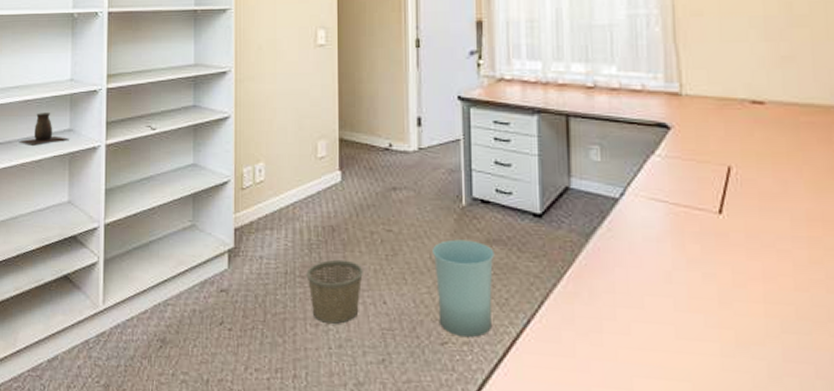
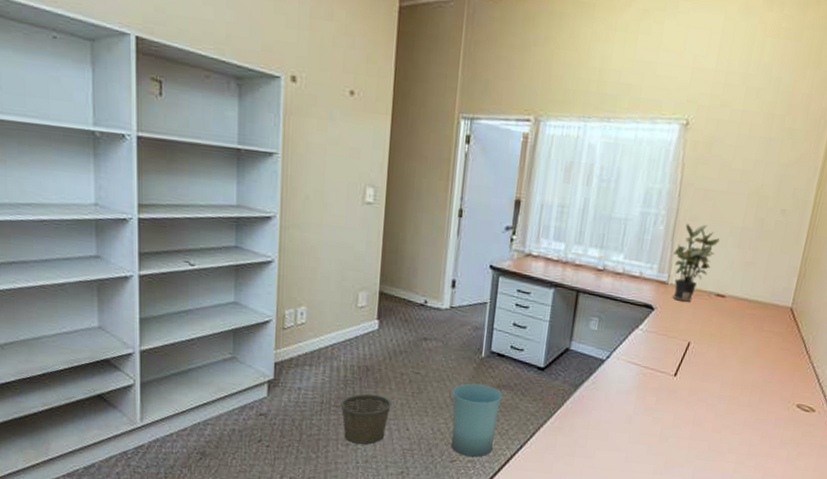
decorative vase: present [18,113,69,146] -> none [36,235,97,269]
potted plant: none [680,18,738,115] -> present [673,223,720,302]

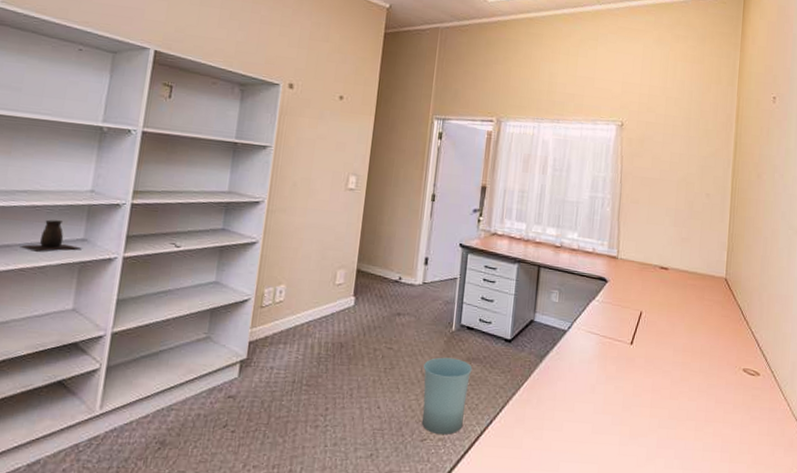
decorative vase: none [36,235,97,269] -> present [20,219,82,252]
basket: present [340,393,391,445] -> none [312,371,364,425]
potted plant: present [673,223,720,302] -> none [620,206,658,275]

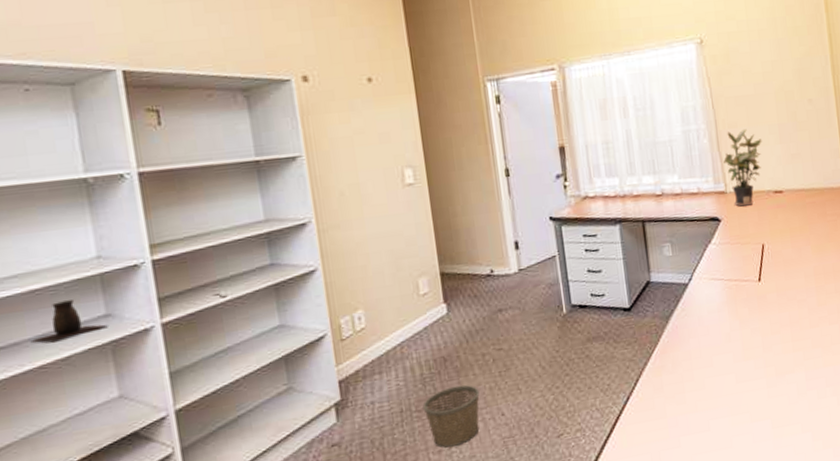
basket: none [312,371,364,425] -> present [422,385,480,448]
waste bin: present [421,357,472,434] -> none [541,342,599,426]
potted plant: none [620,206,658,275] -> present [723,128,762,207]

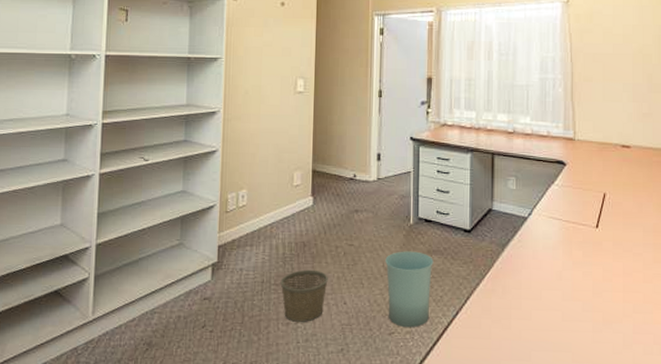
decorative vase: present [30,300,108,344] -> none [11,144,63,174]
waste bin: none [541,342,599,426] -> present [385,251,434,327]
potted plant: present [723,128,762,207] -> none [575,83,615,155]

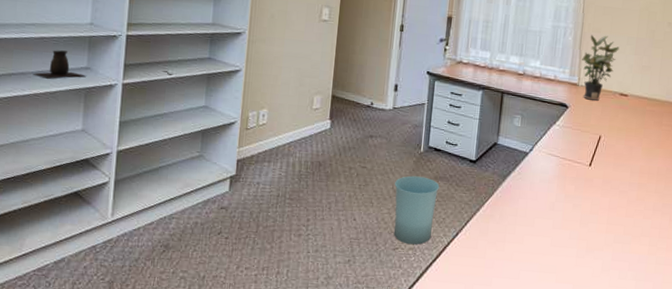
decorative vase: none [11,144,63,174] -> present [33,50,86,79]
basket: present [280,269,328,322] -> none [295,187,340,235]
potted plant: none [575,83,615,155] -> present [582,35,620,101]

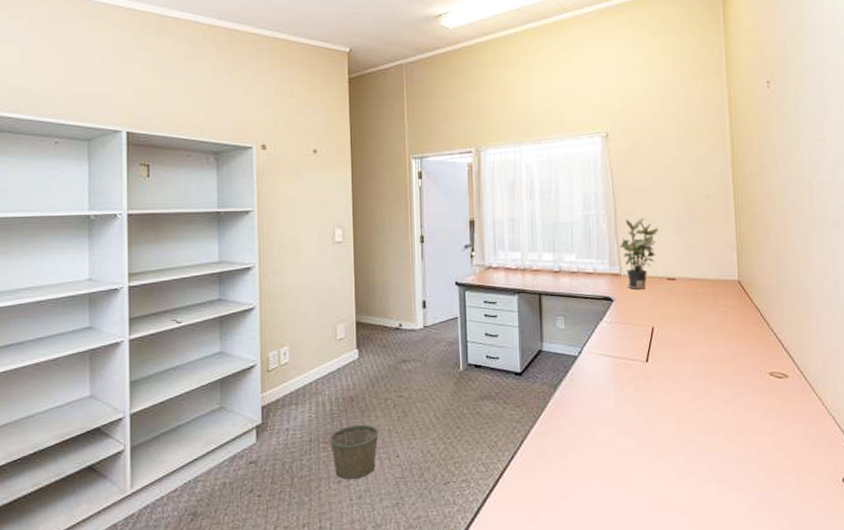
decorative vase: present [33,50,86,79] -> none [32,312,89,345]
basket: none [295,187,340,235] -> present [329,424,379,479]
waste bin: present [393,175,440,244] -> none [436,398,486,475]

